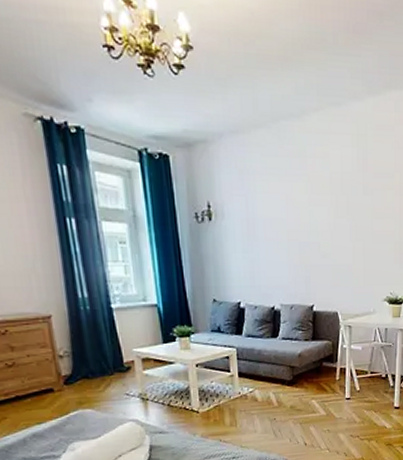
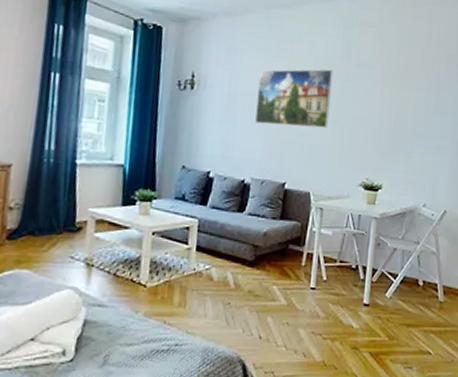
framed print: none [275,183,351,249] -> present [255,69,333,129]

